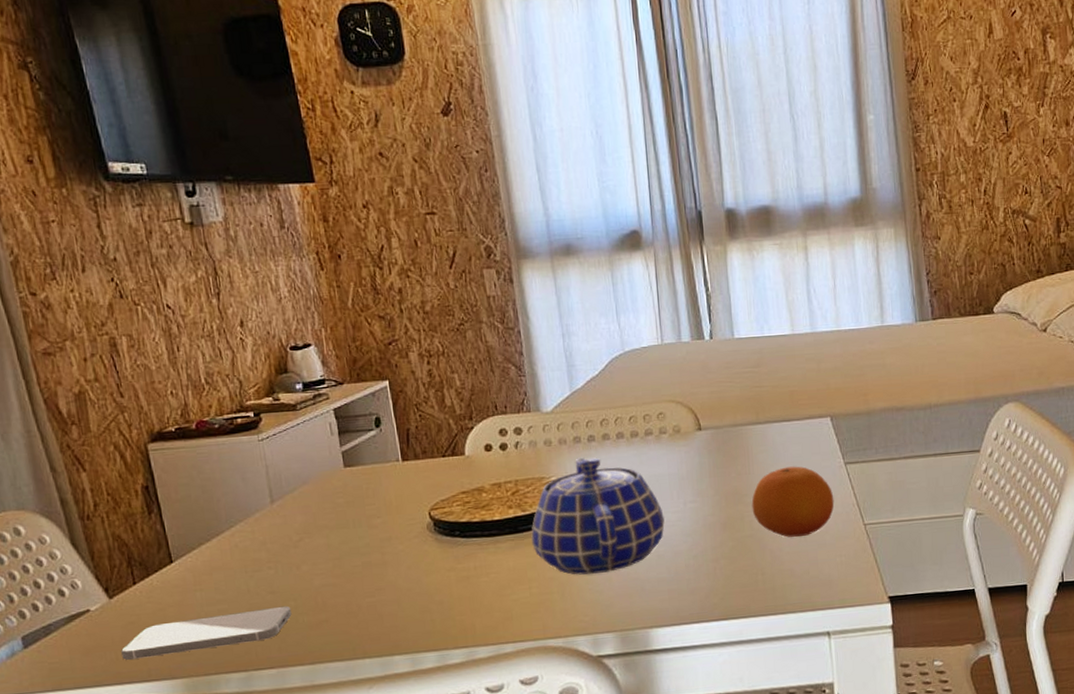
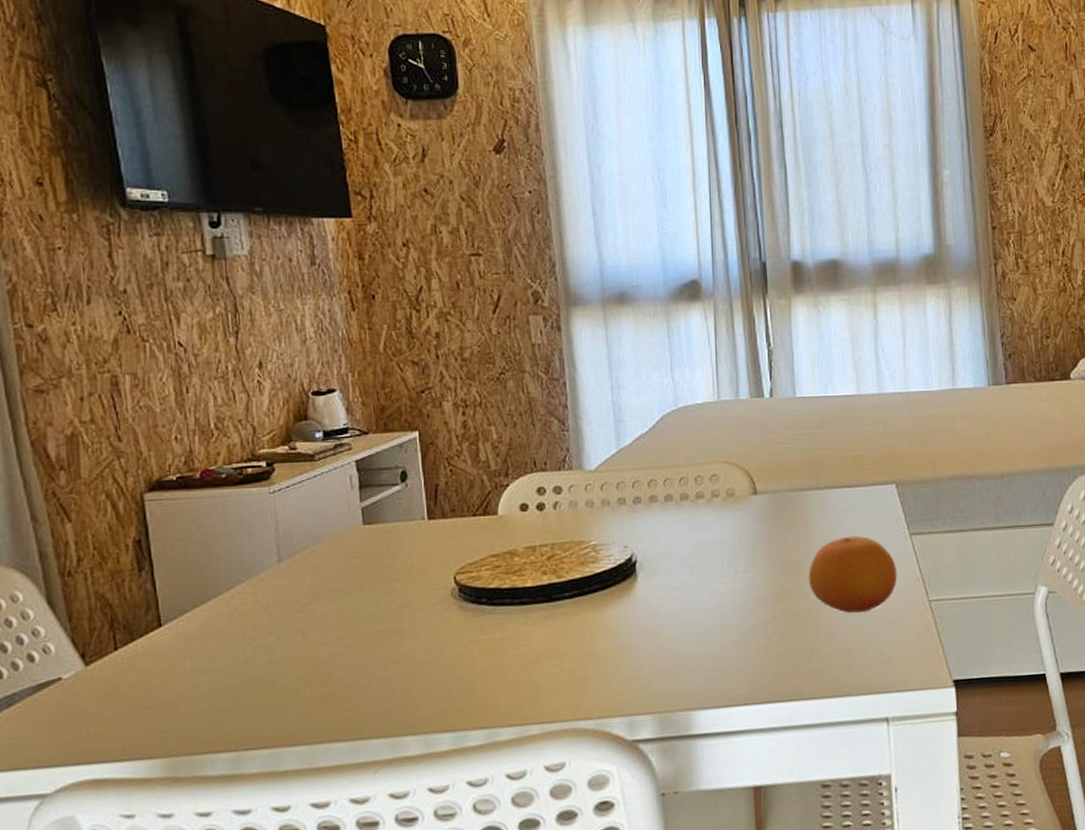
smartphone: present [121,605,292,660] -> none [94,677,293,736]
teapot: present [531,457,665,575] -> none [566,520,713,650]

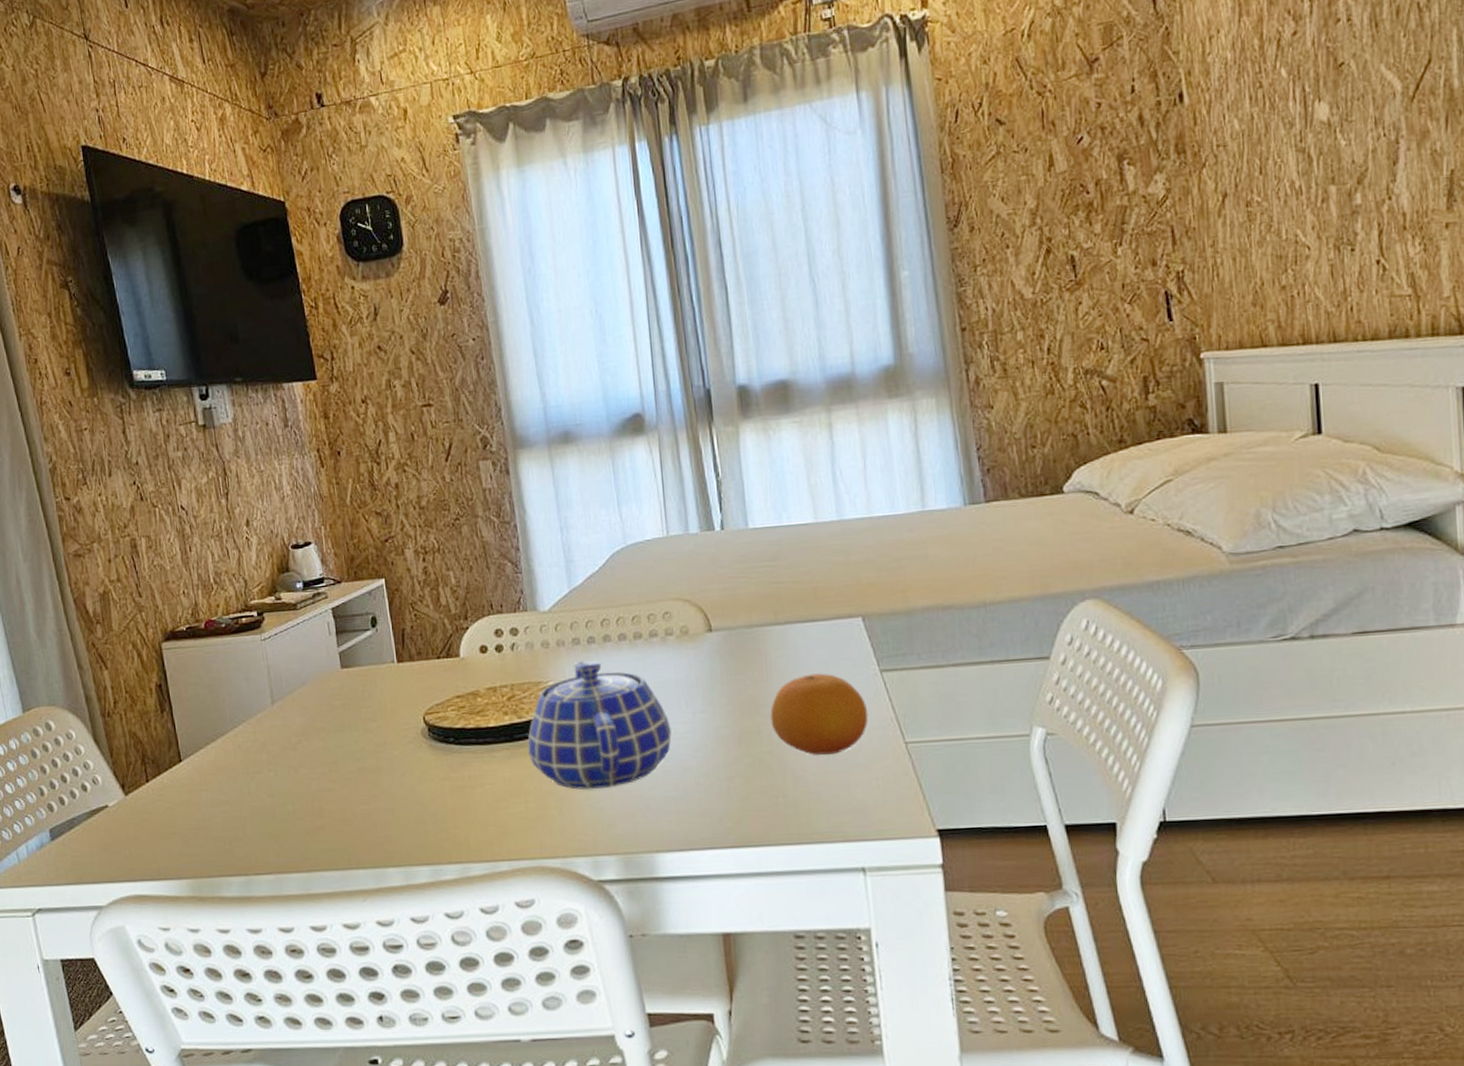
teapot: none [566,520,713,650] -> present [527,660,672,790]

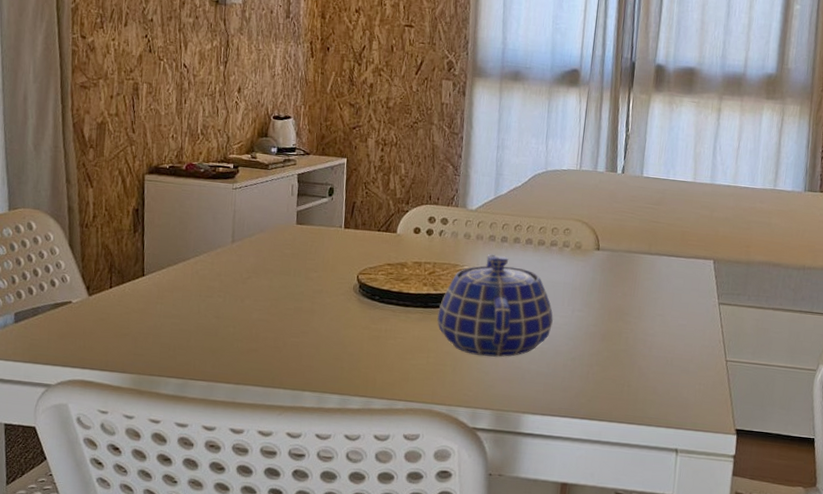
fruit: present [770,673,869,755] -> none [630,296,704,360]

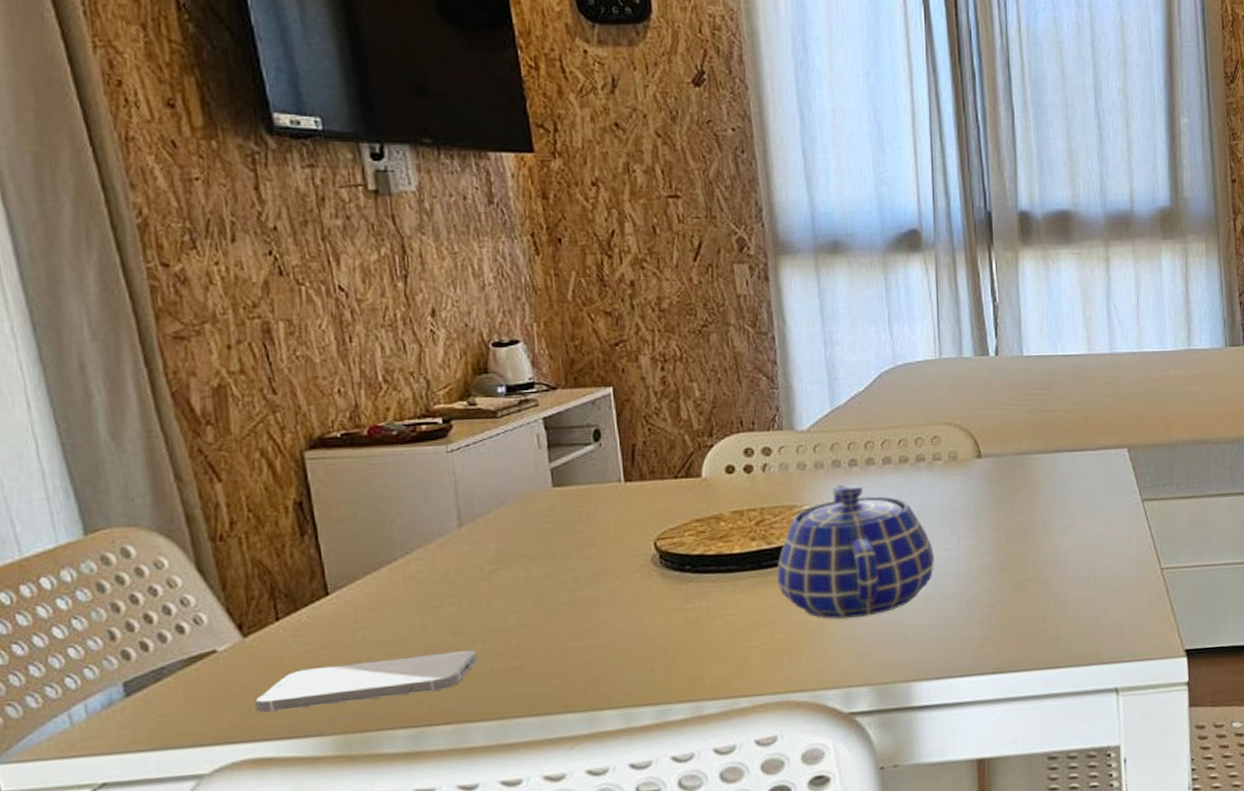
smartphone: none [88,324,230,356] -> present [255,649,478,712]

